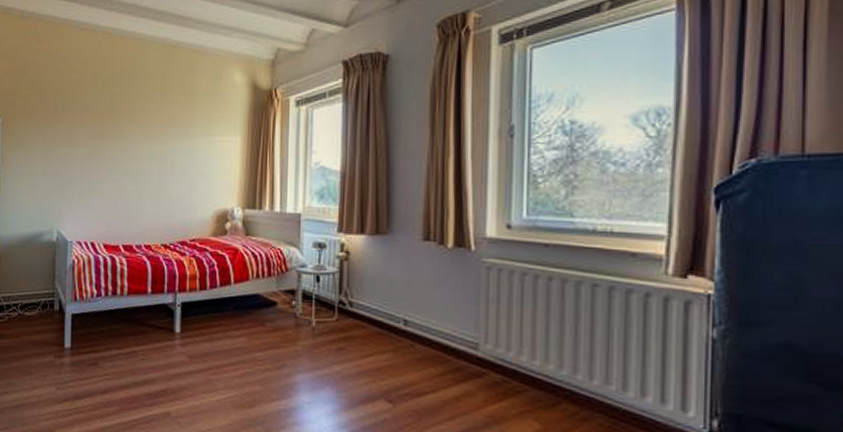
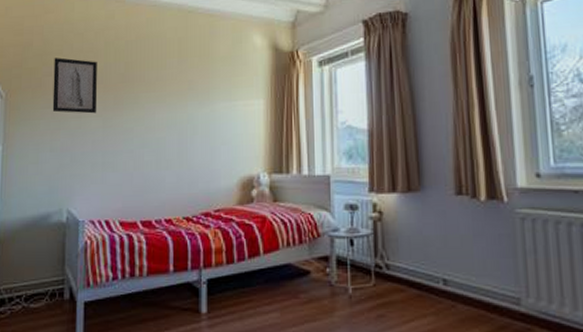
wall art: none [44,87,85,142] -> present [52,57,97,114]

